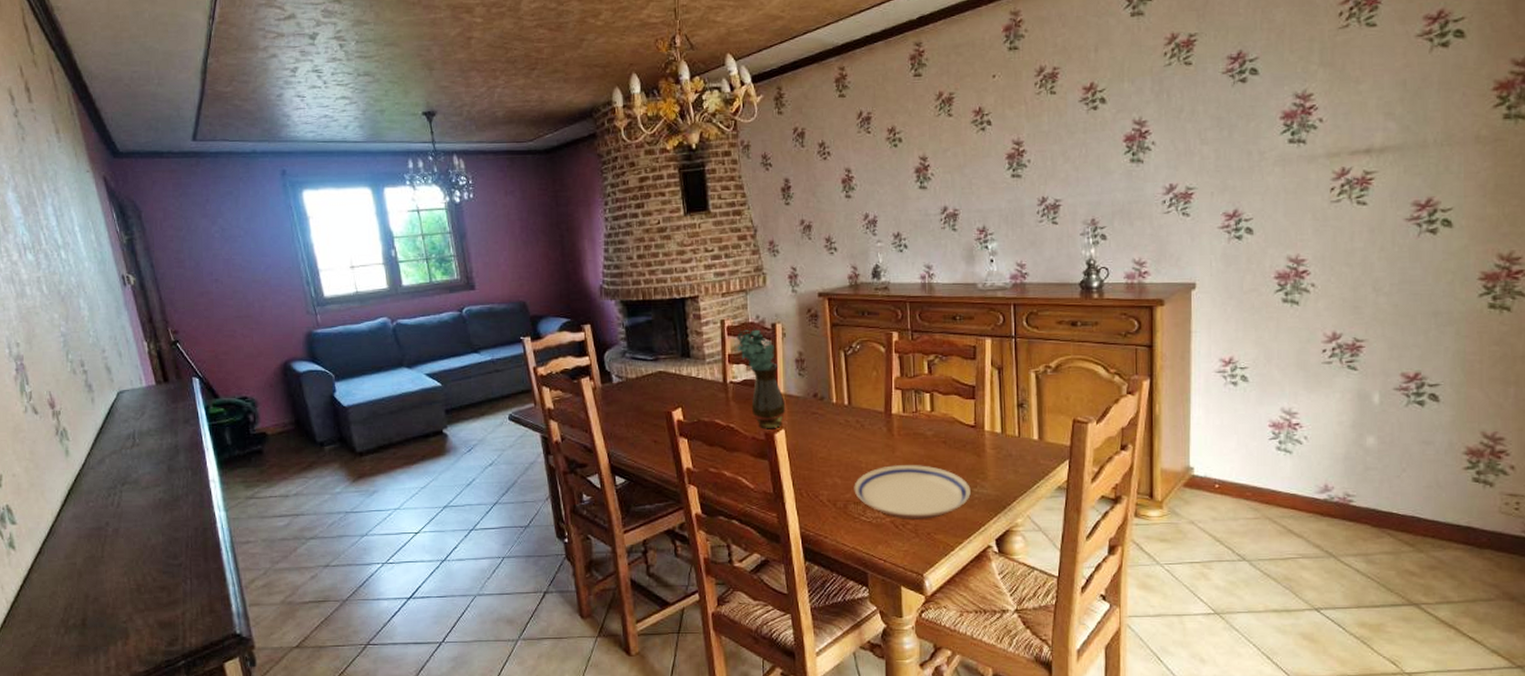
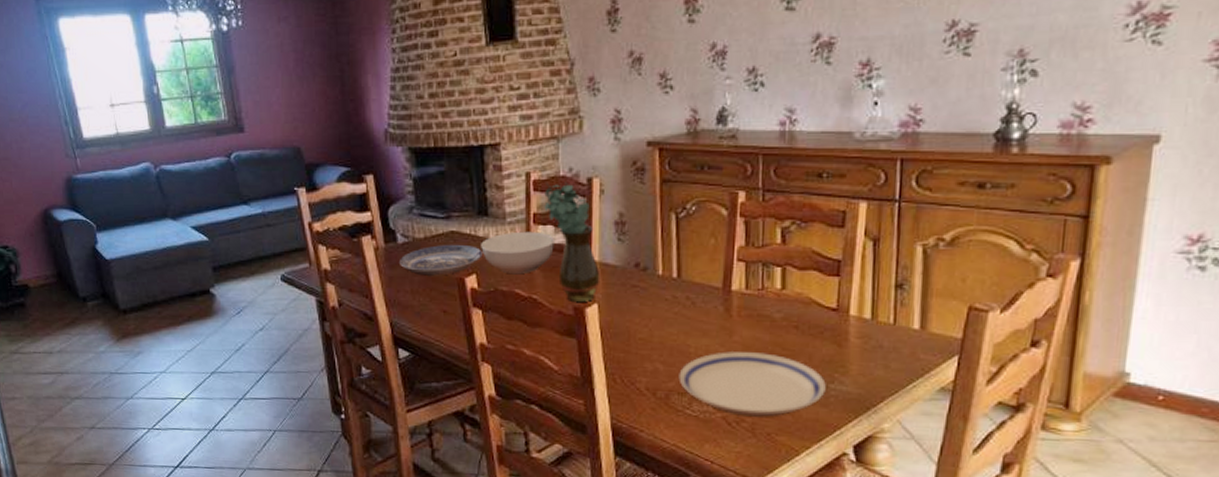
plate: none [614,382,686,411] -> present [398,244,482,276]
bowl: none [685,369,748,407] -> present [481,231,556,275]

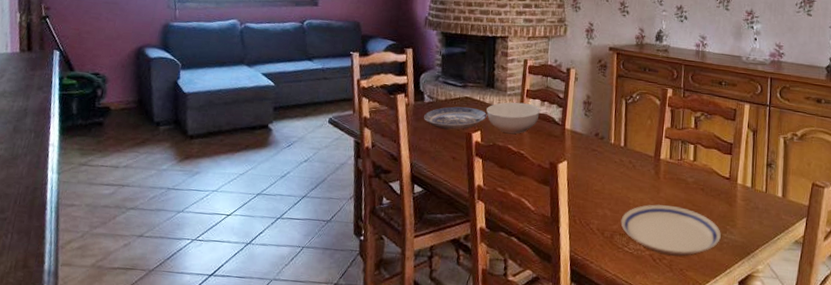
vase: present [544,181,601,303] -> none [535,67,571,160]

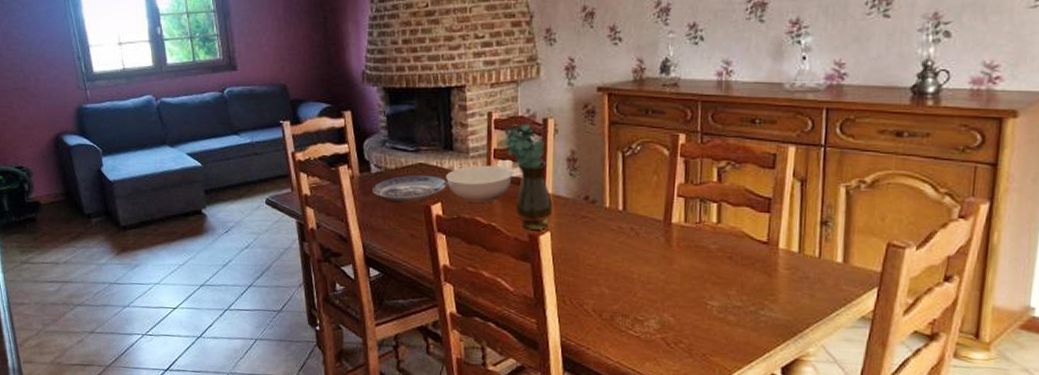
vase: none [535,67,571,160] -> present [504,120,553,231]
plate: present [620,204,721,257] -> none [622,278,757,339]

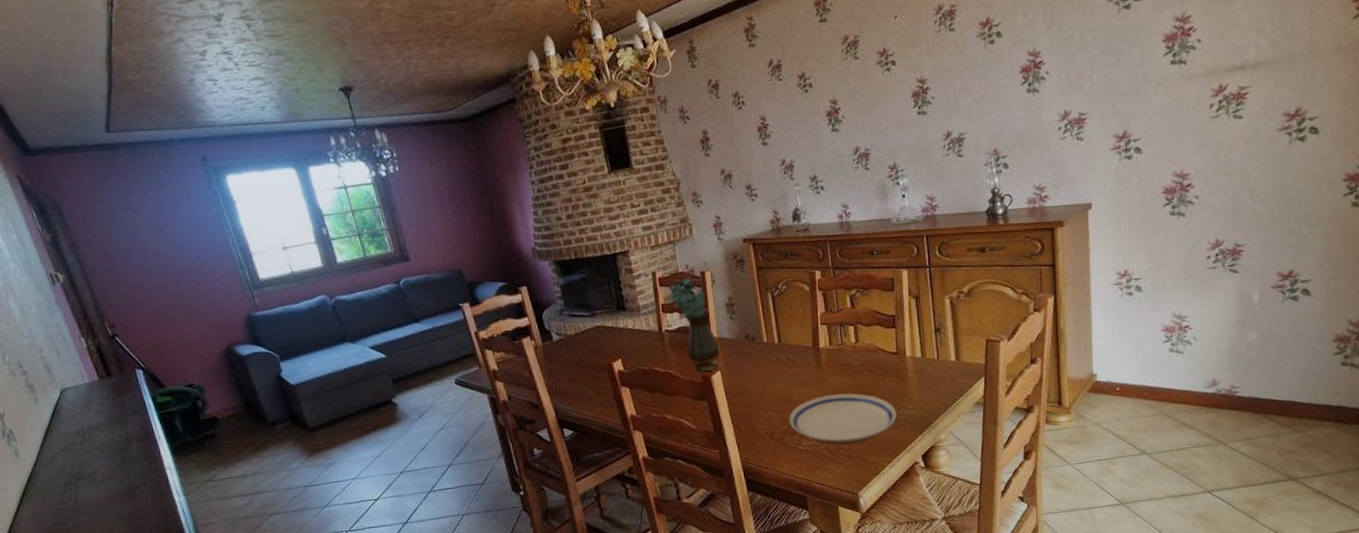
plate: present [372,175,447,203] -> none [555,336,625,366]
bowl: present [446,165,514,204] -> none [622,318,682,356]
plate: none [622,278,757,339] -> present [788,393,897,445]

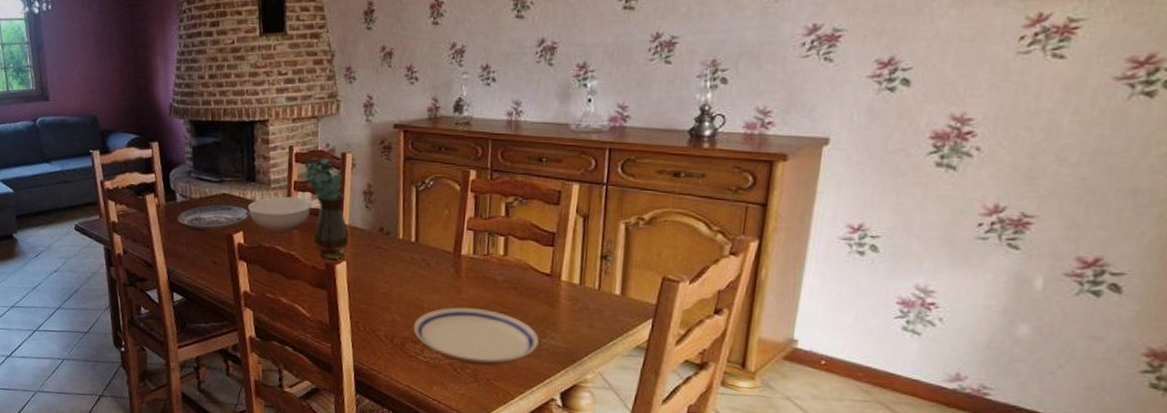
plate: none [555,336,625,366] -> present [177,204,249,232]
bowl: none [622,318,682,356] -> present [248,196,313,233]

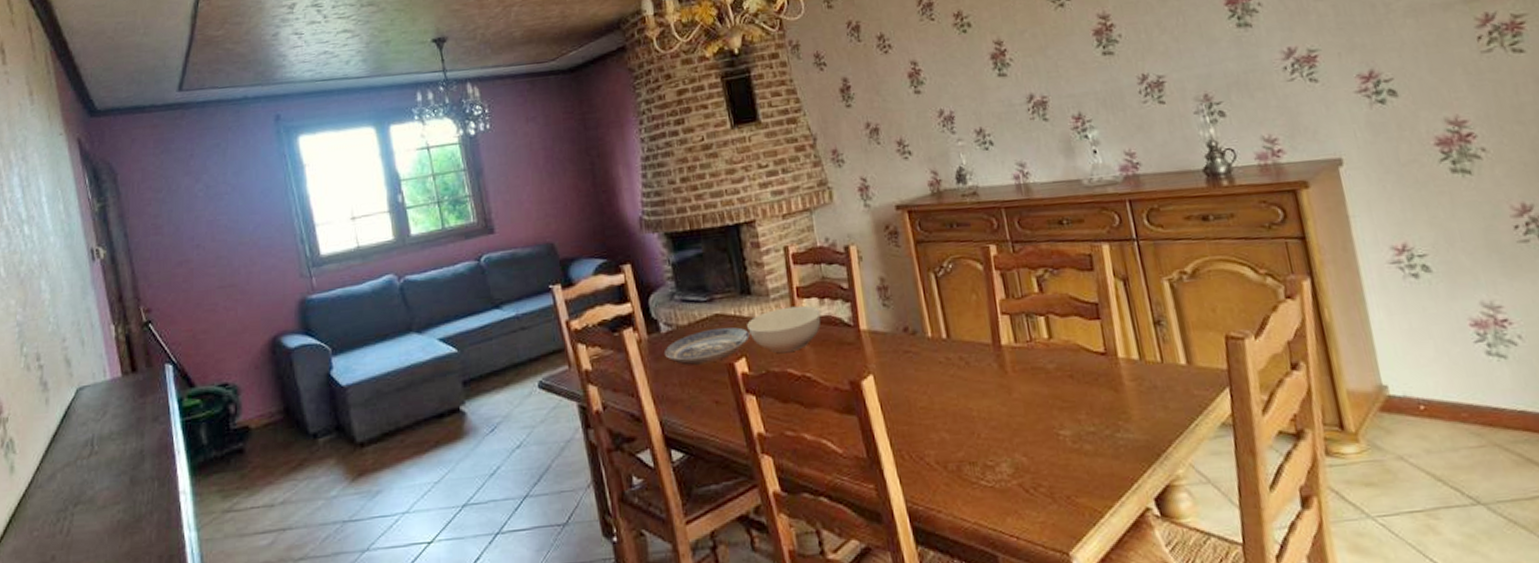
vase: present [304,154,350,260] -> none [803,251,872,377]
plate: present [413,307,539,365] -> none [966,407,1114,480]

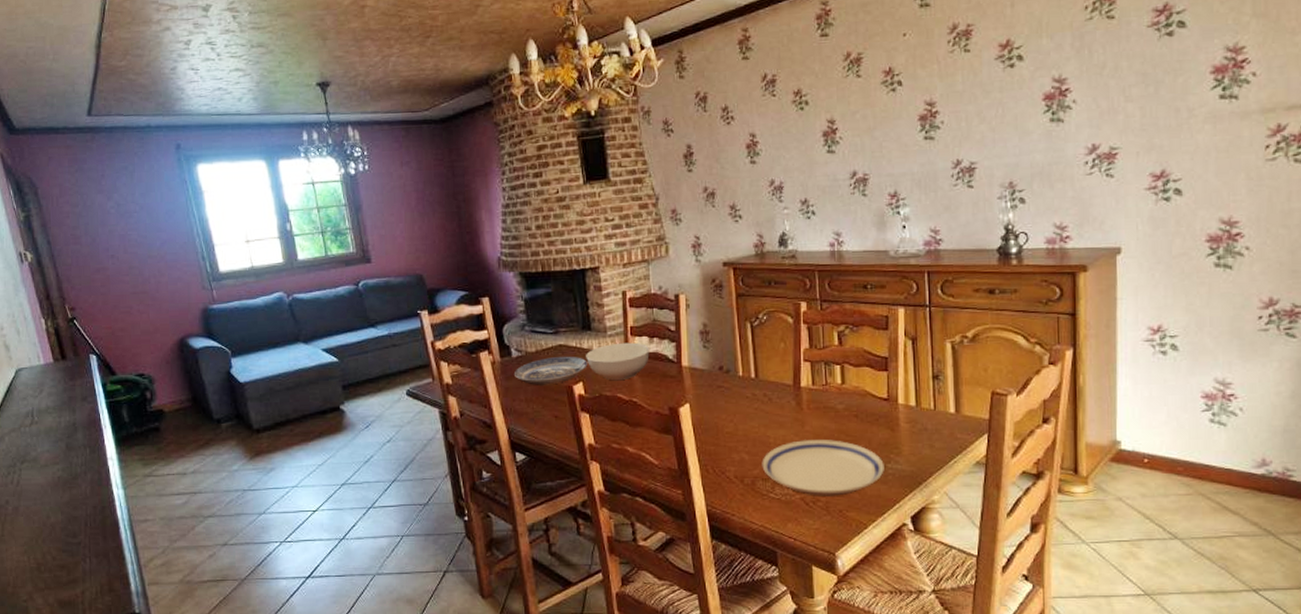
plate: none [966,407,1114,480] -> present [762,440,884,496]

